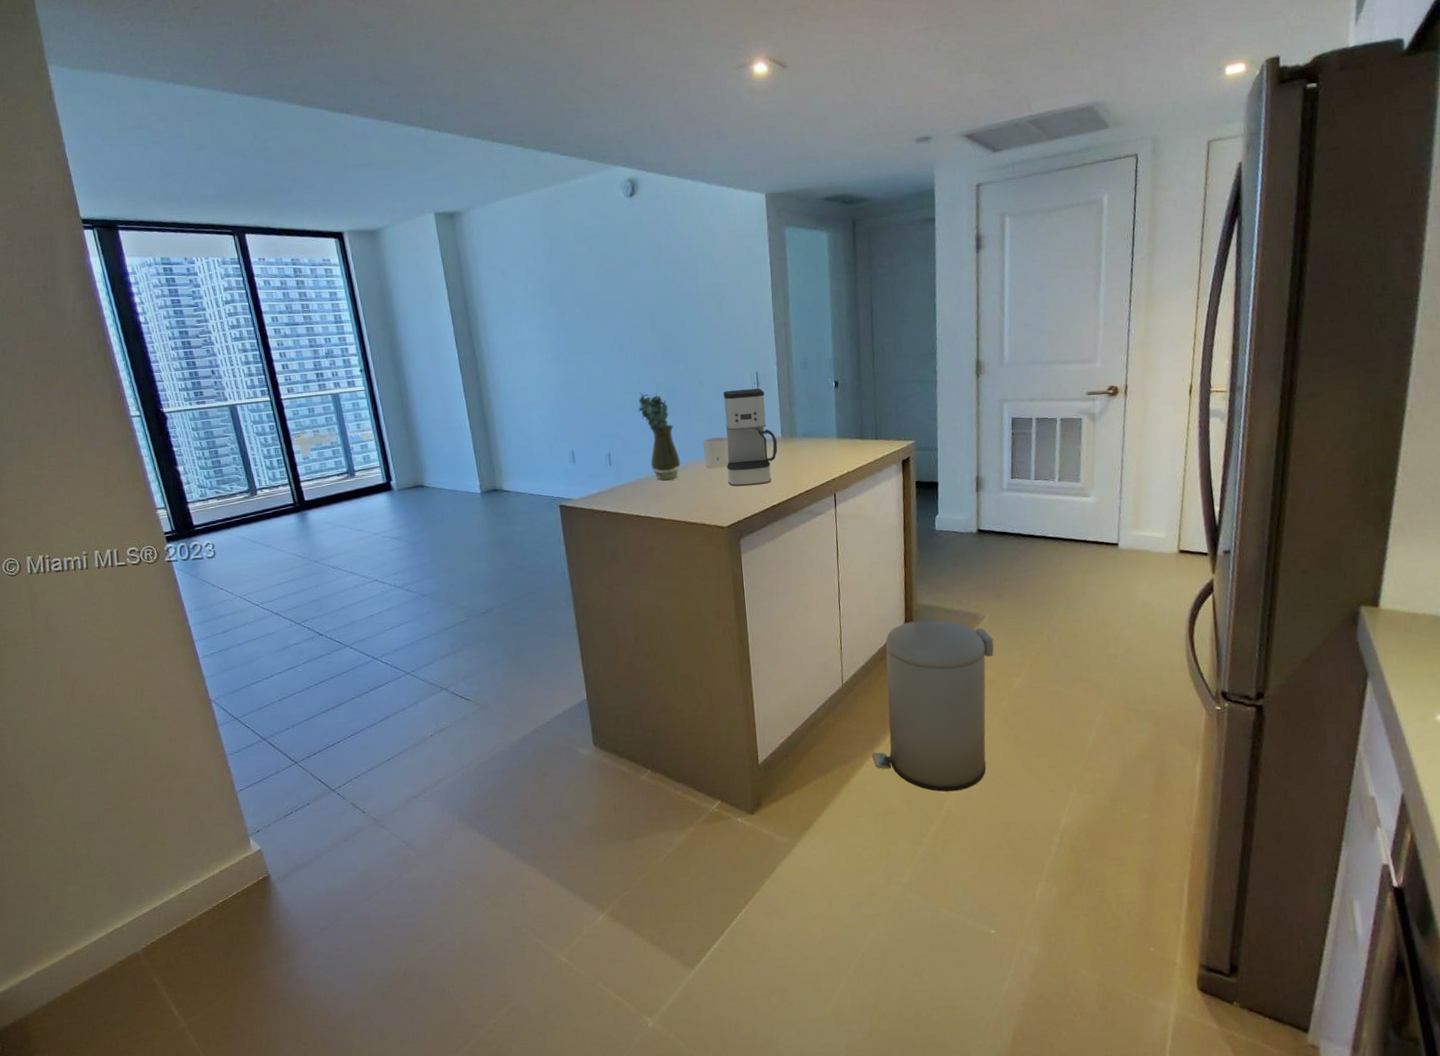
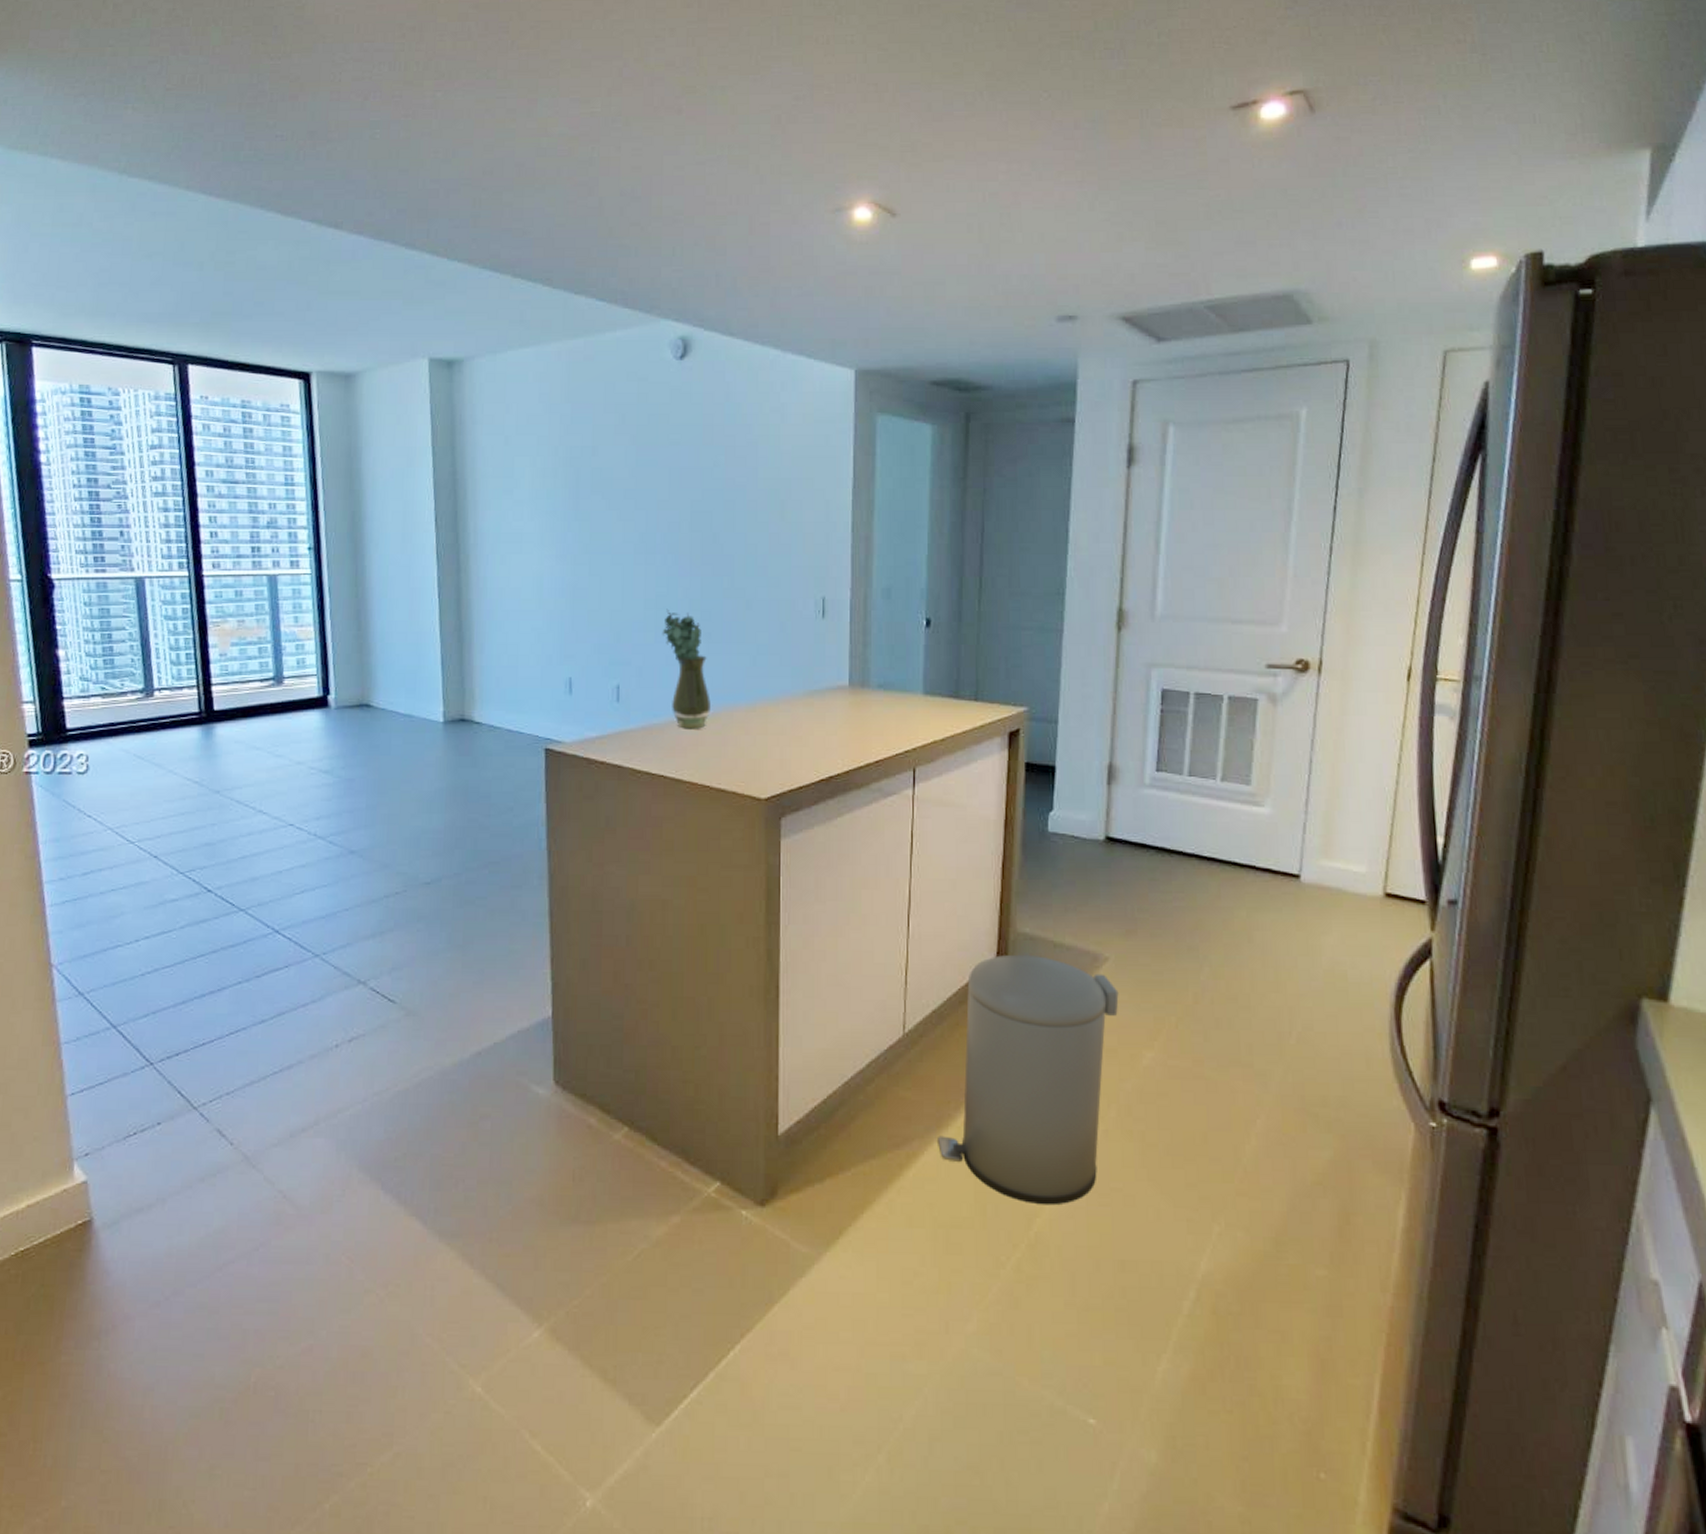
mug: present [703,436,729,469] -> none [743,678,777,720]
coffee maker: present [723,388,778,487] -> none [772,617,843,747]

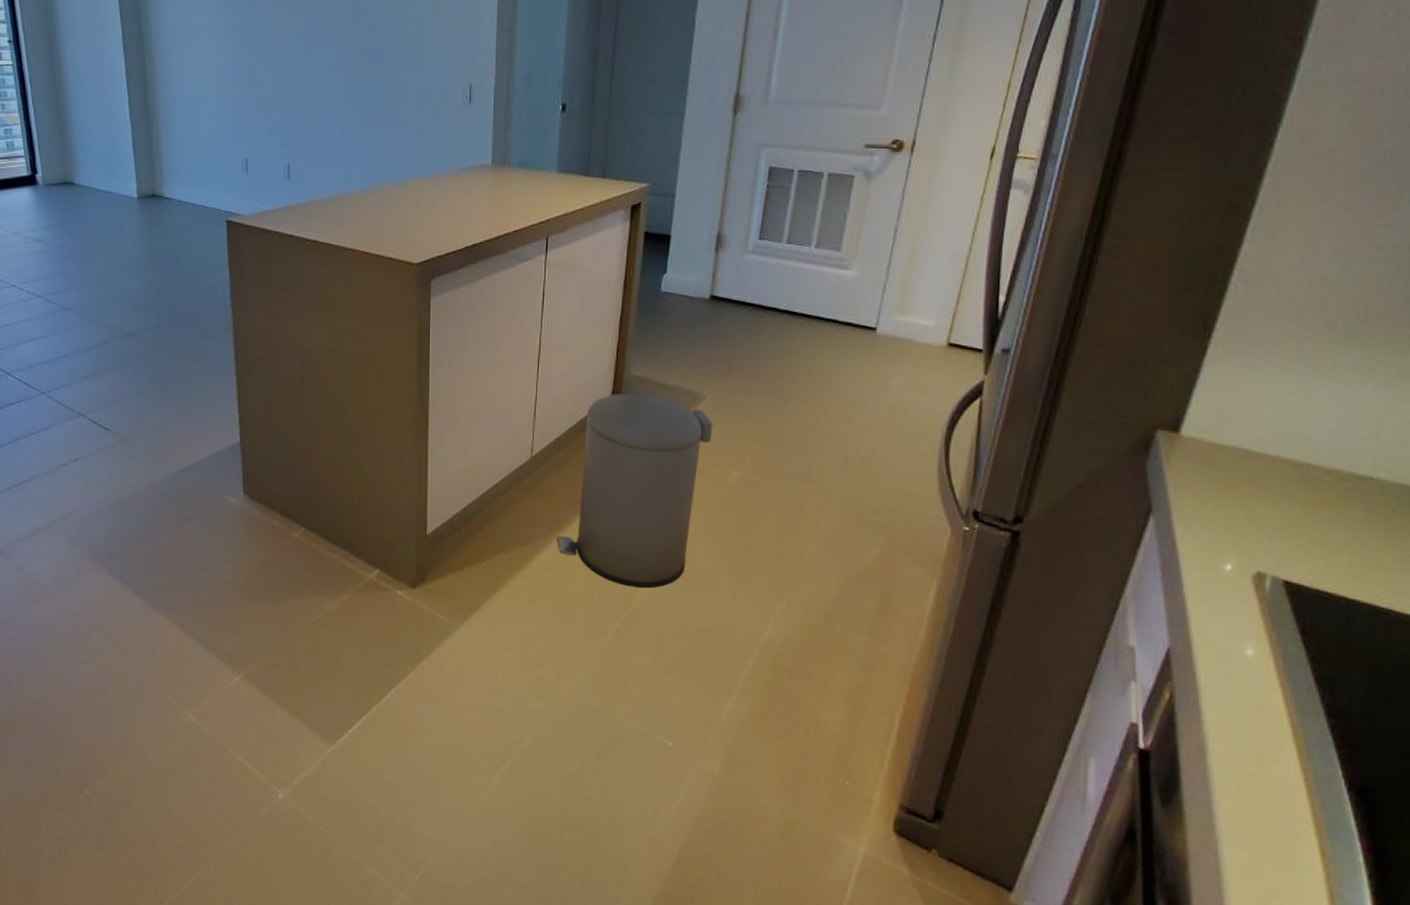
vase: present [662,609,711,729] -> none [326,95,370,203]

